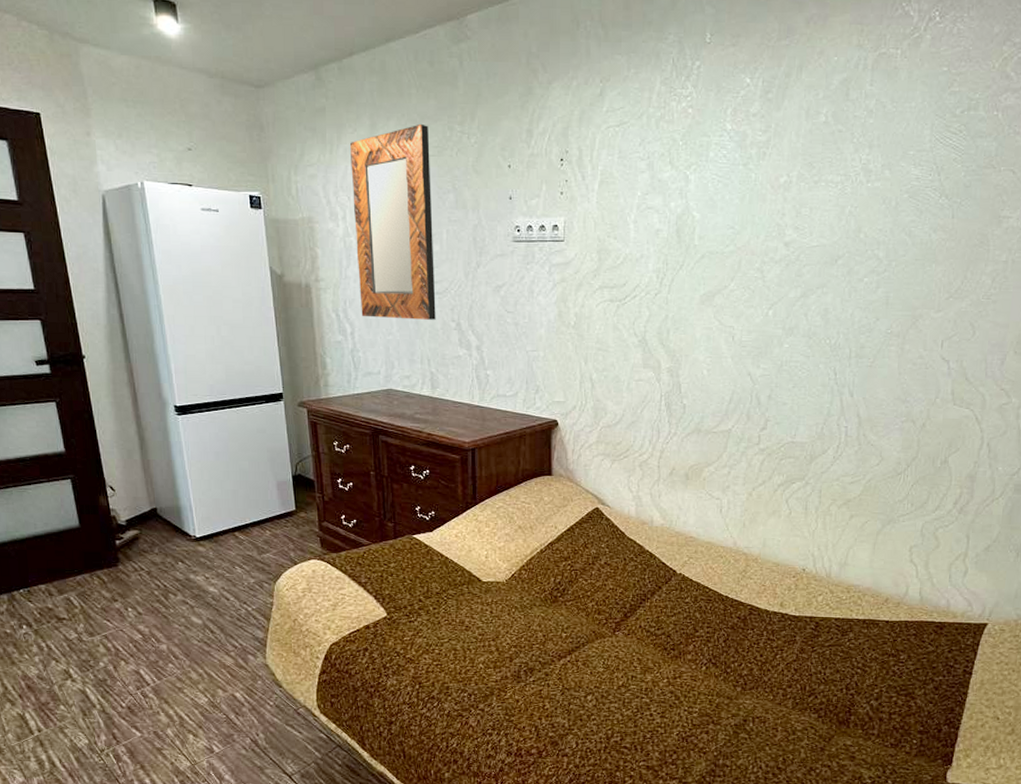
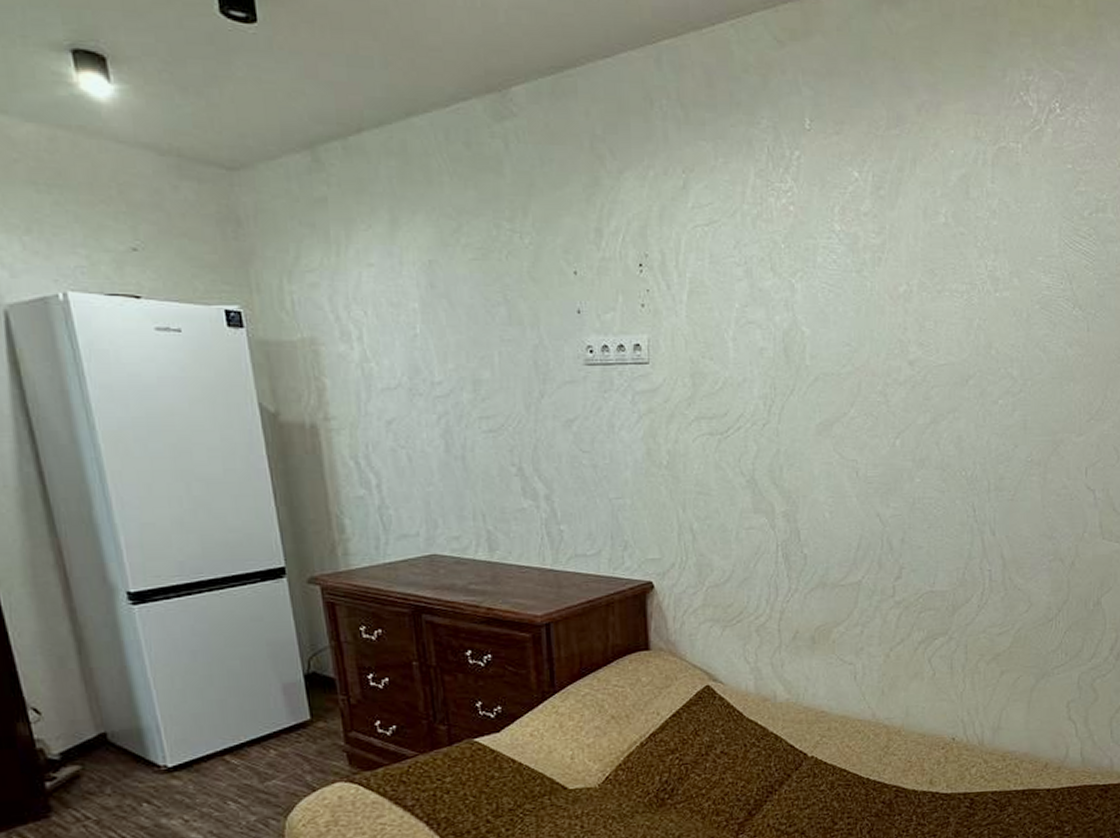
home mirror: present [350,123,436,320] -> none [364,219,490,465]

